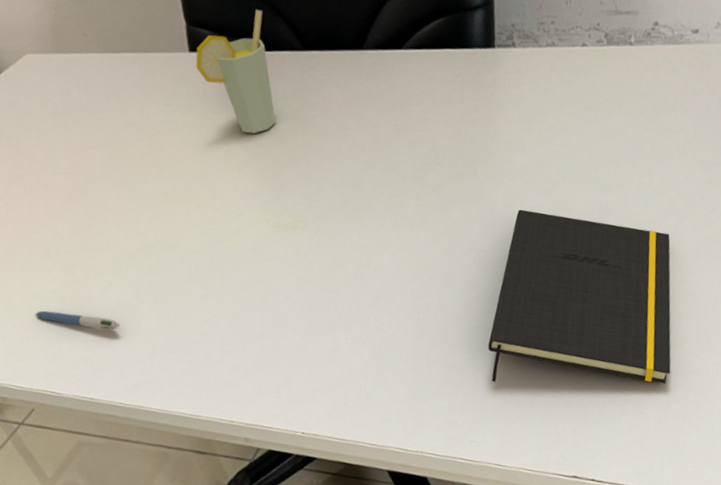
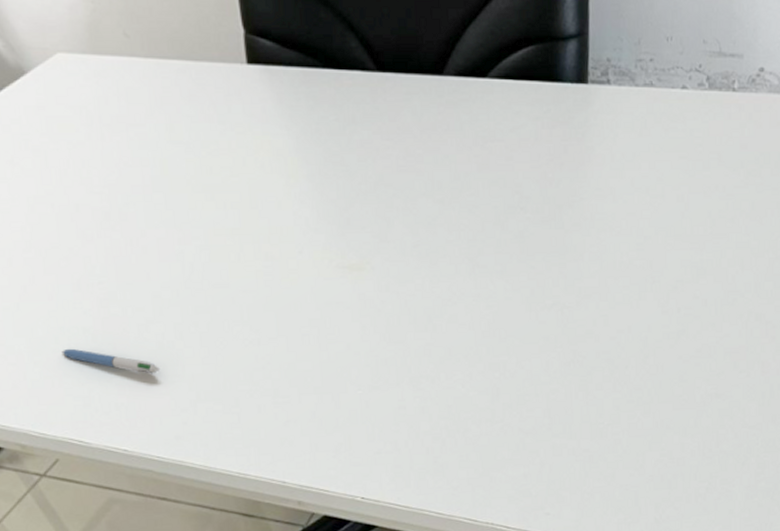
cup: present [195,9,276,134] -> none [254,20,343,162]
notepad: present [488,209,671,384] -> none [568,264,766,460]

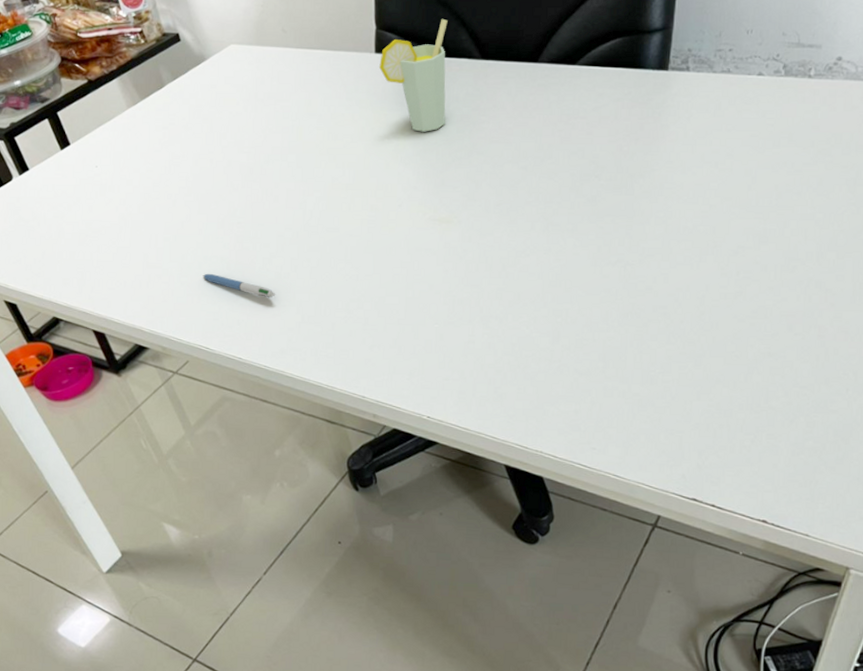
cup: none [254,20,343,162] -> present [379,18,448,132]

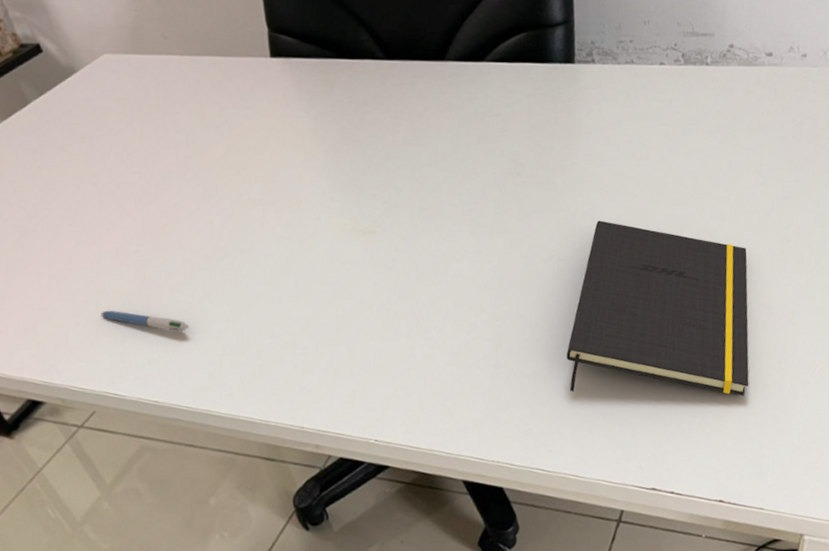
cup: present [379,18,448,132] -> none [276,18,356,139]
notepad: none [620,228,827,419] -> present [566,220,749,396]

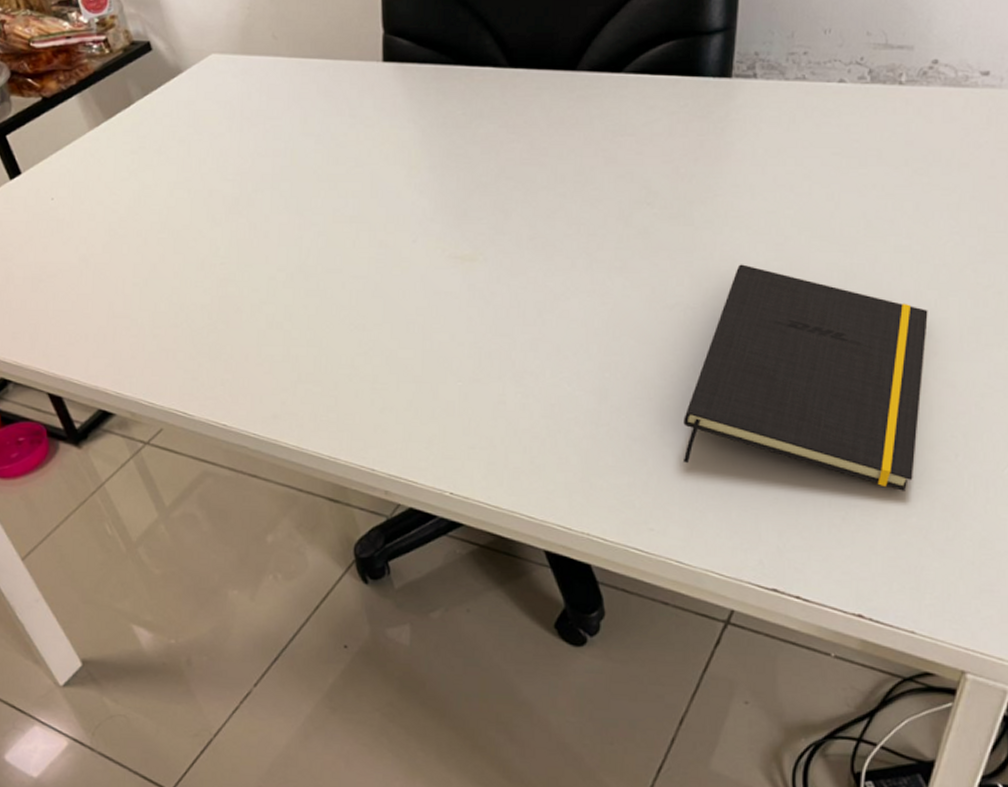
pen: present [100,310,189,332] -> none [179,324,266,353]

